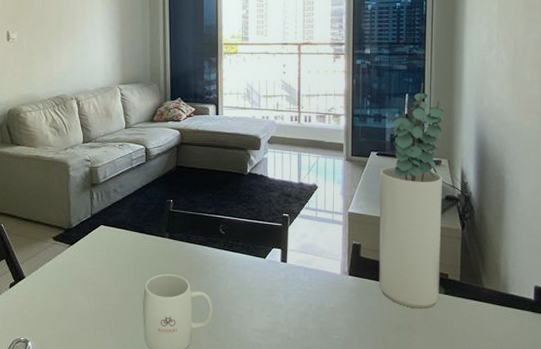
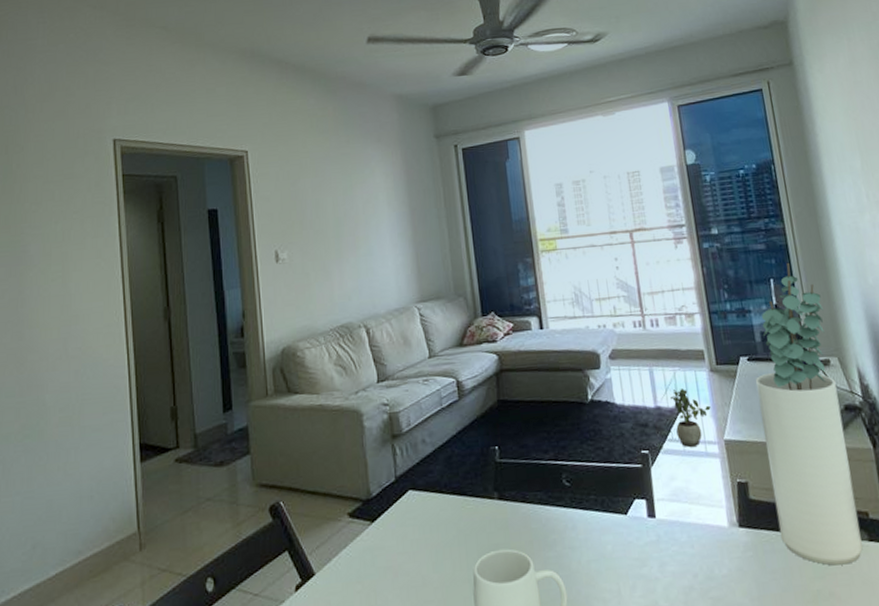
potted plant: none [312,171,342,215] -> present [670,389,711,447]

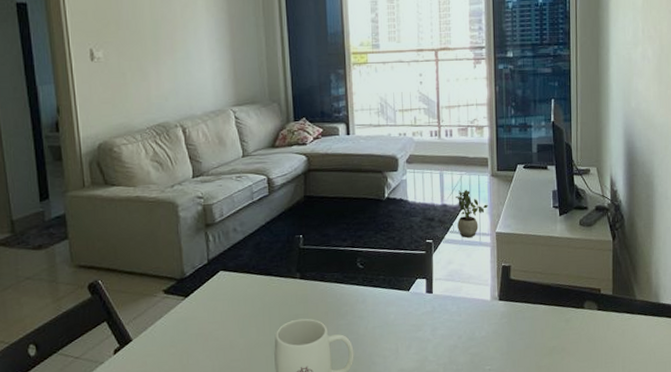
vase: present [755,262,863,566] -> none [527,85,593,329]

